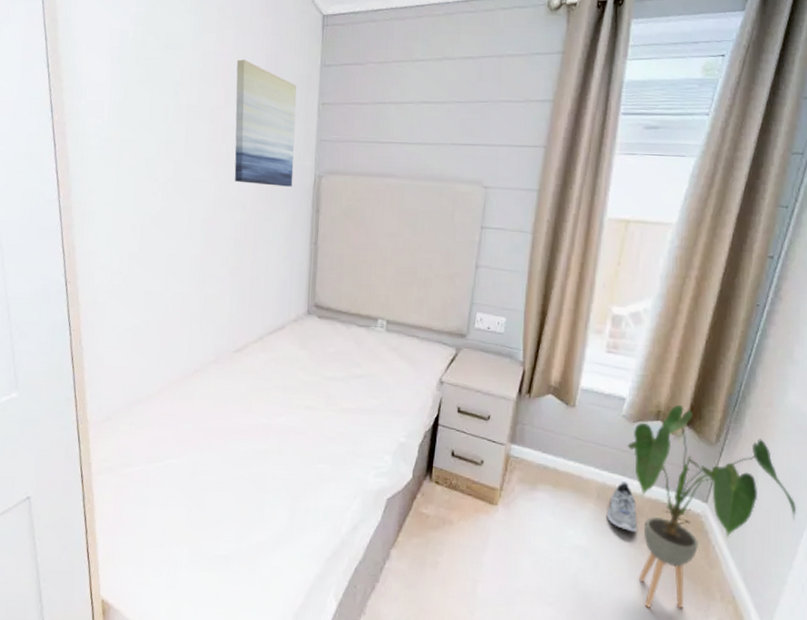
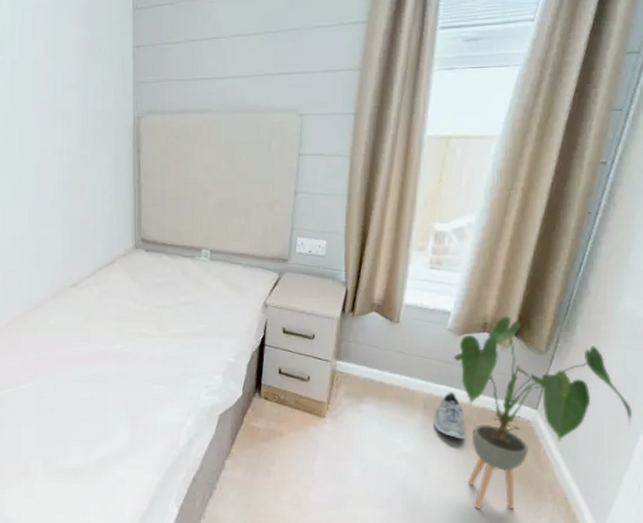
wall art: present [234,59,297,187] -> none [54,10,113,130]

